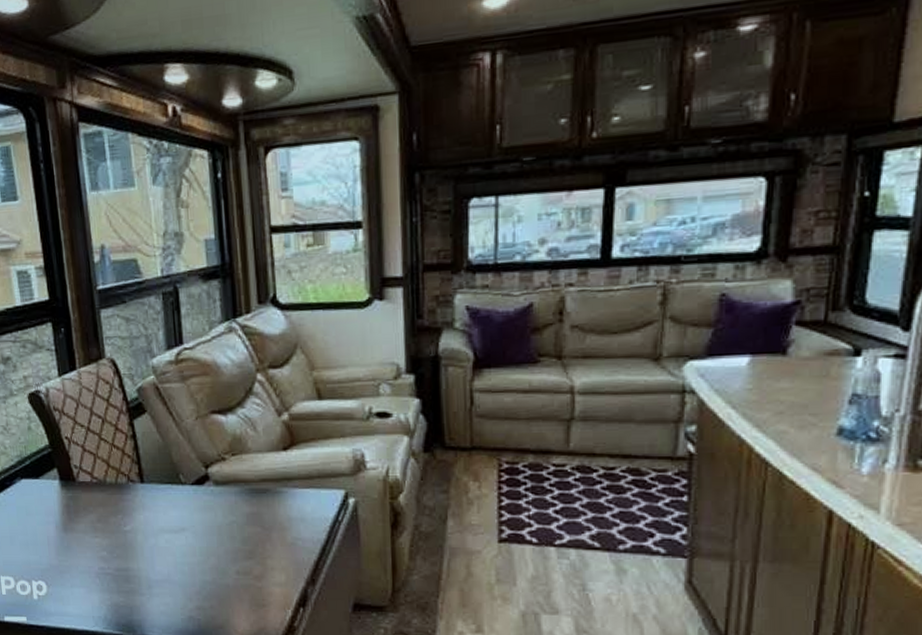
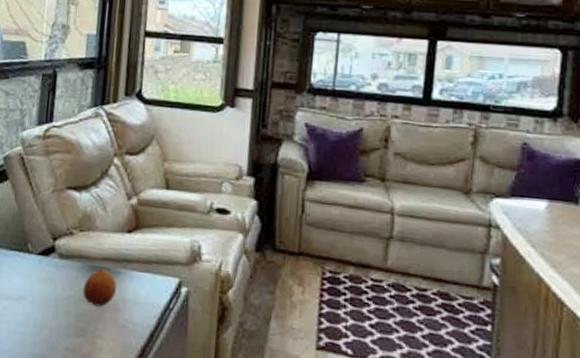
fruit: none [245,489,280,528] -> present [83,268,116,307]

